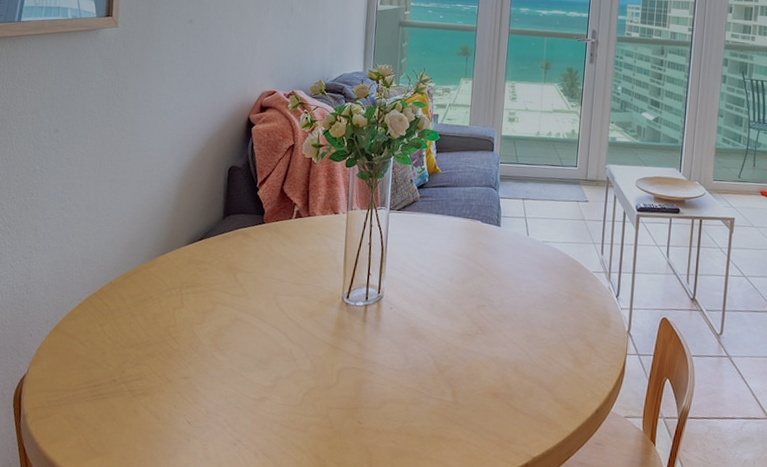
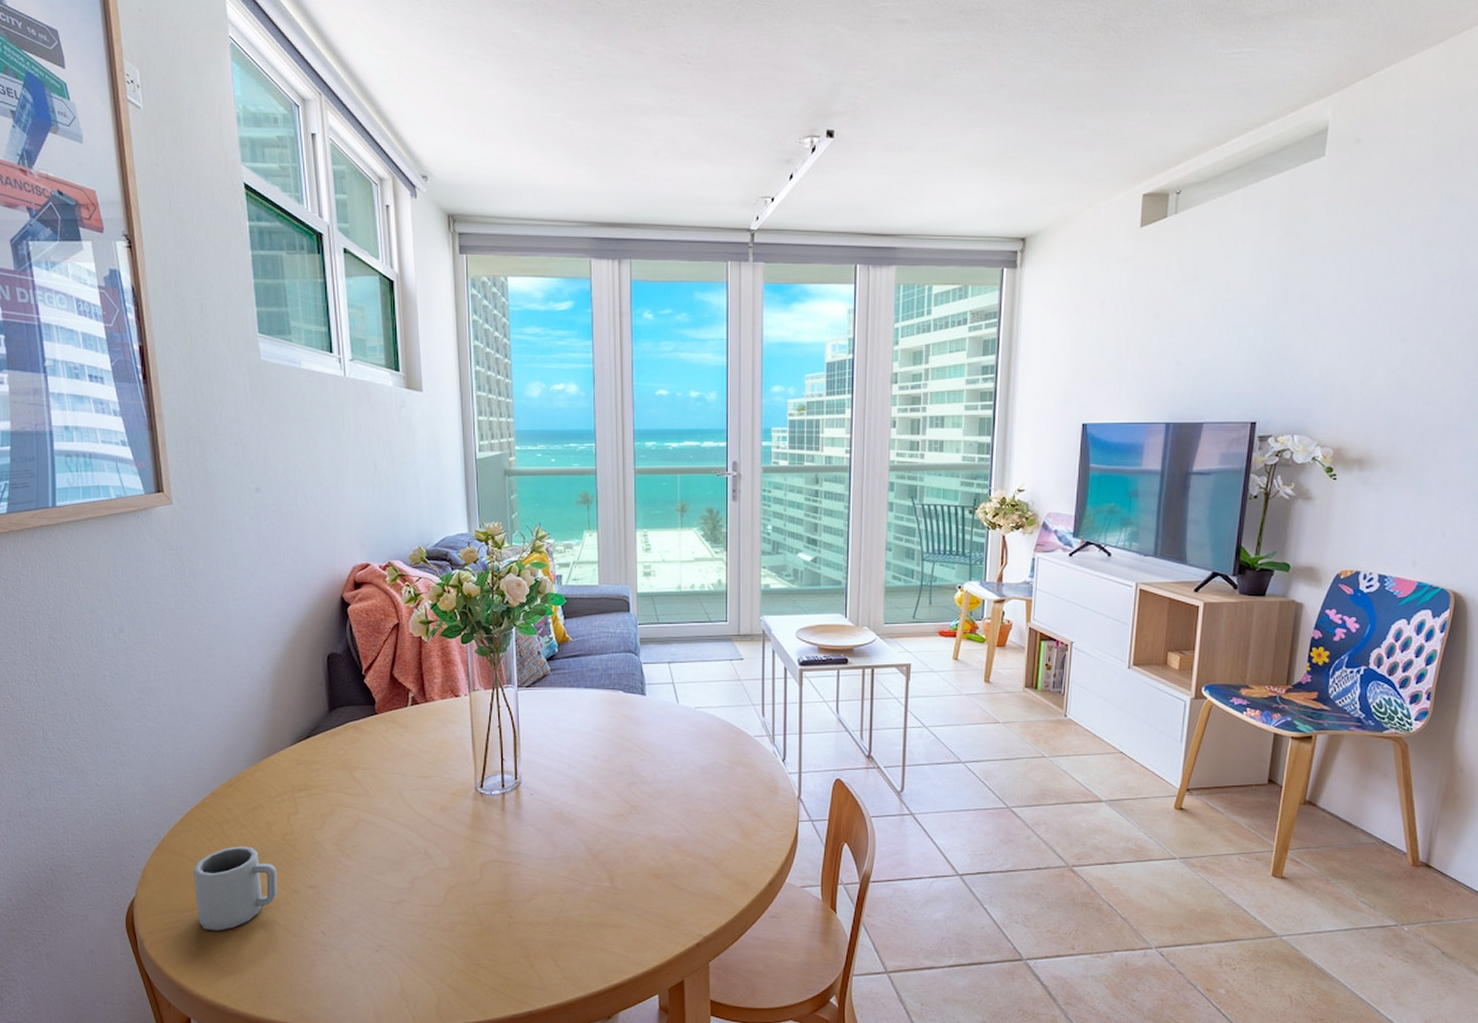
cup: none [79,333,156,413] -> present [193,846,278,931]

